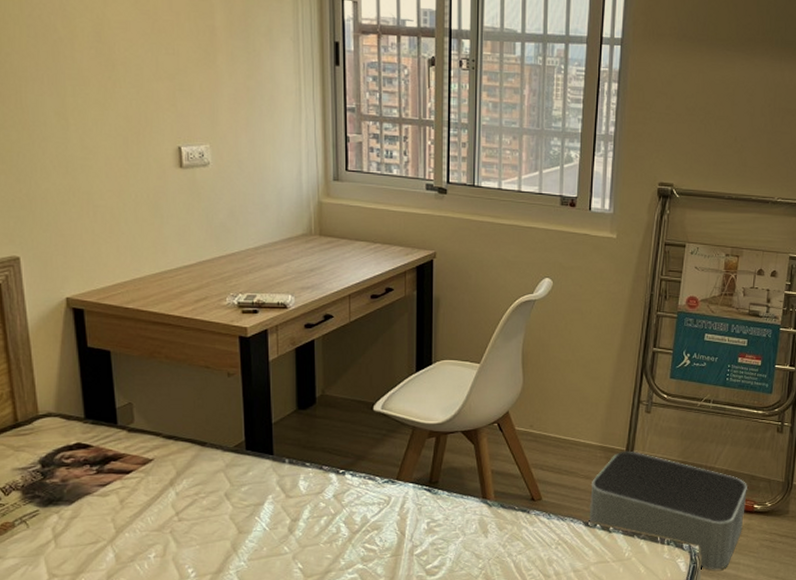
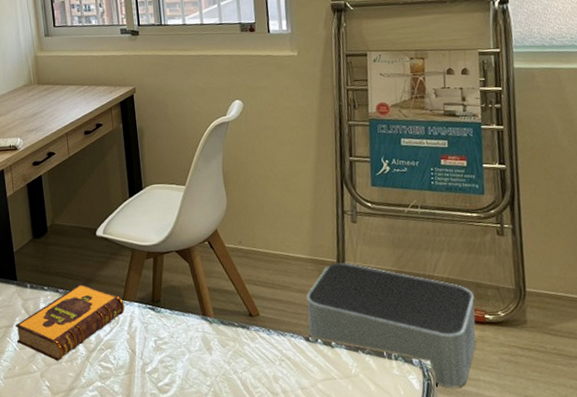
hardback book: none [266,461,398,542] -> present [15,284,125,361]

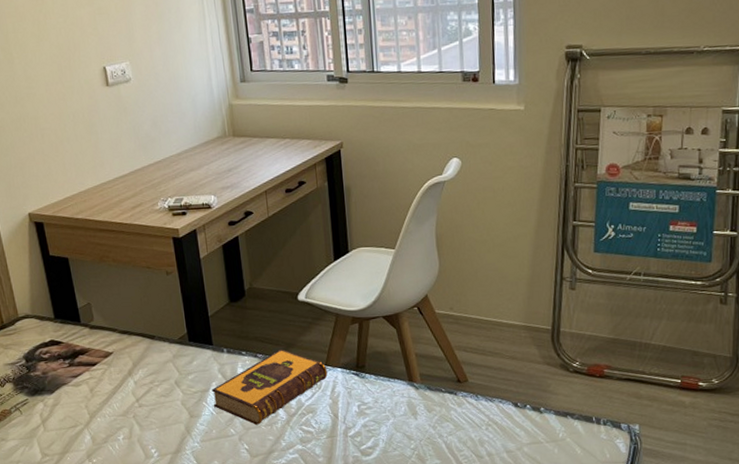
storage bin: present [306,262,476,388] -> none [517,329,690,451]

